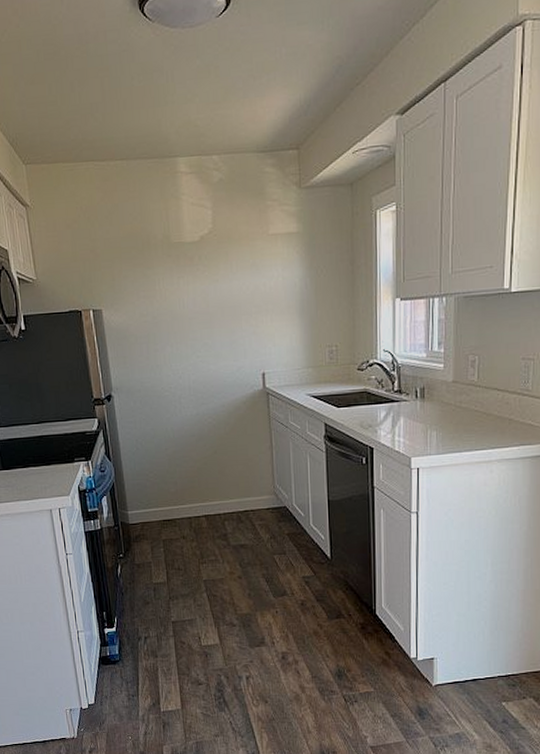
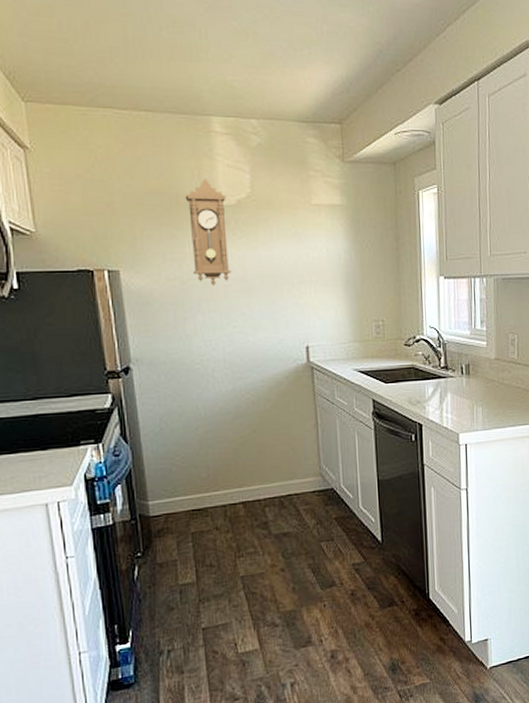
pendulum clock: none [155,218,196,319] -> present [185,178,232,285]

